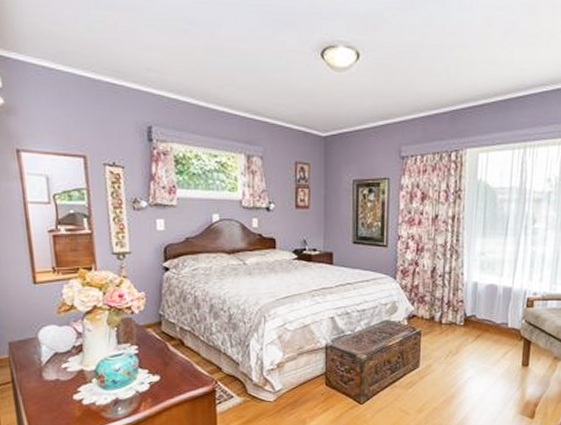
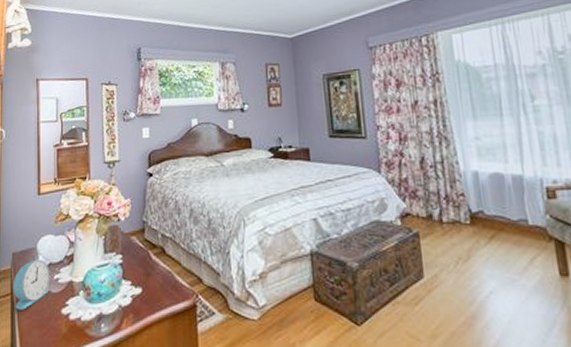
alarm clock: none [13,349,57,397] -> present [13,259,49,310]

